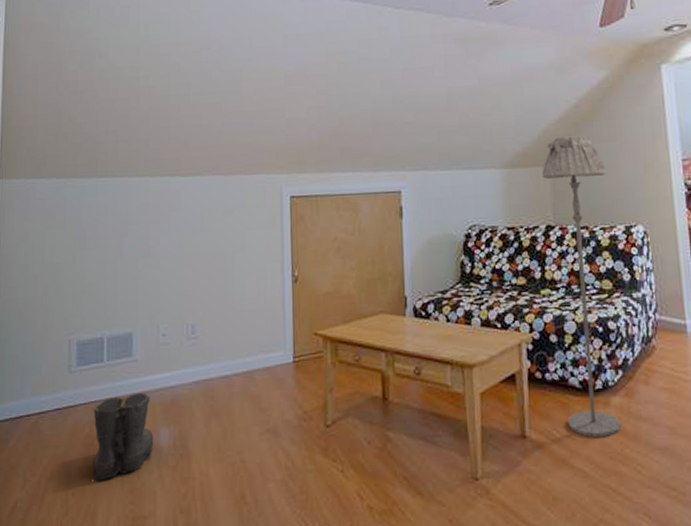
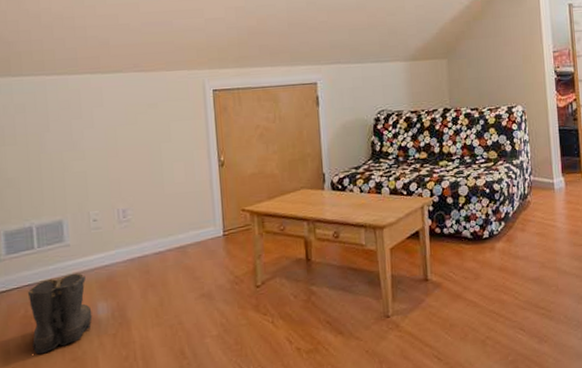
floor lamp: present [542,135,621,437] -> none [440,32,503,275]

